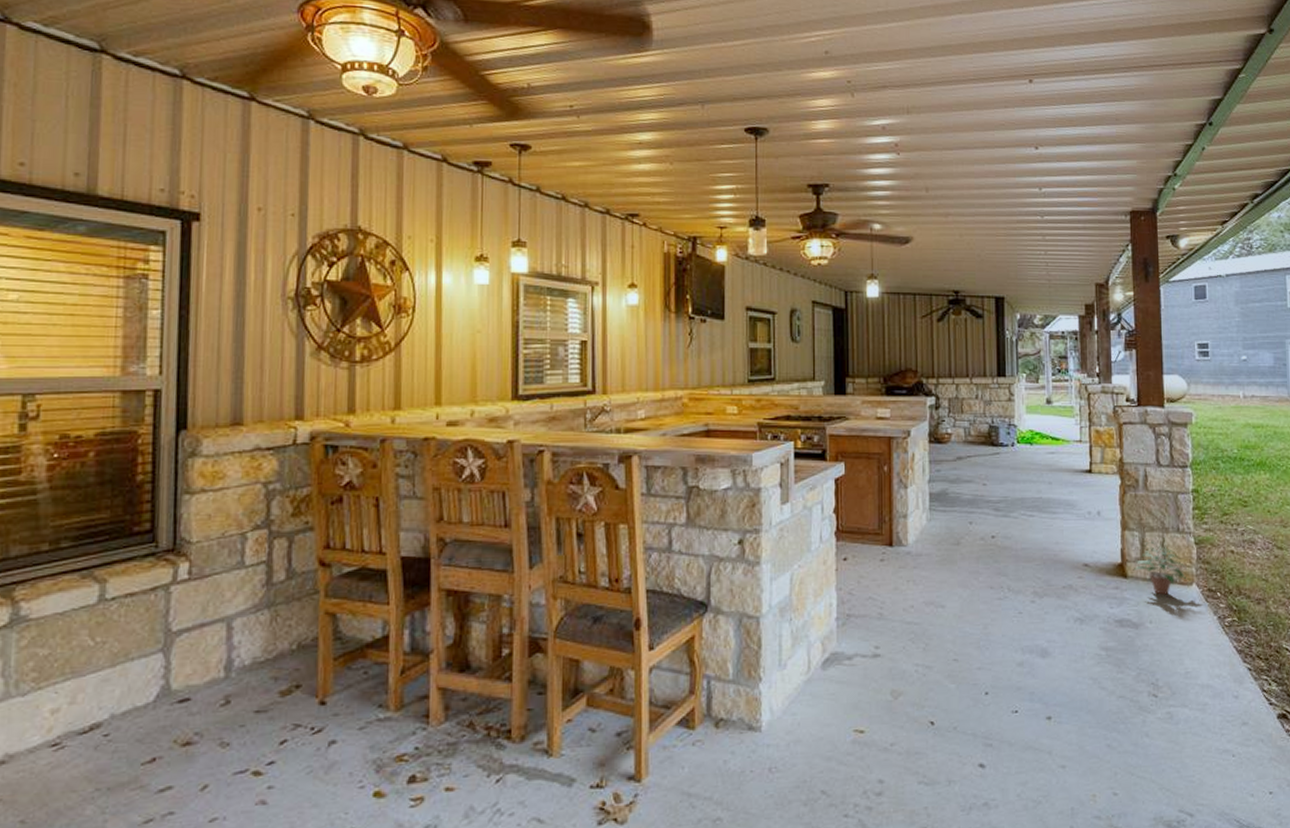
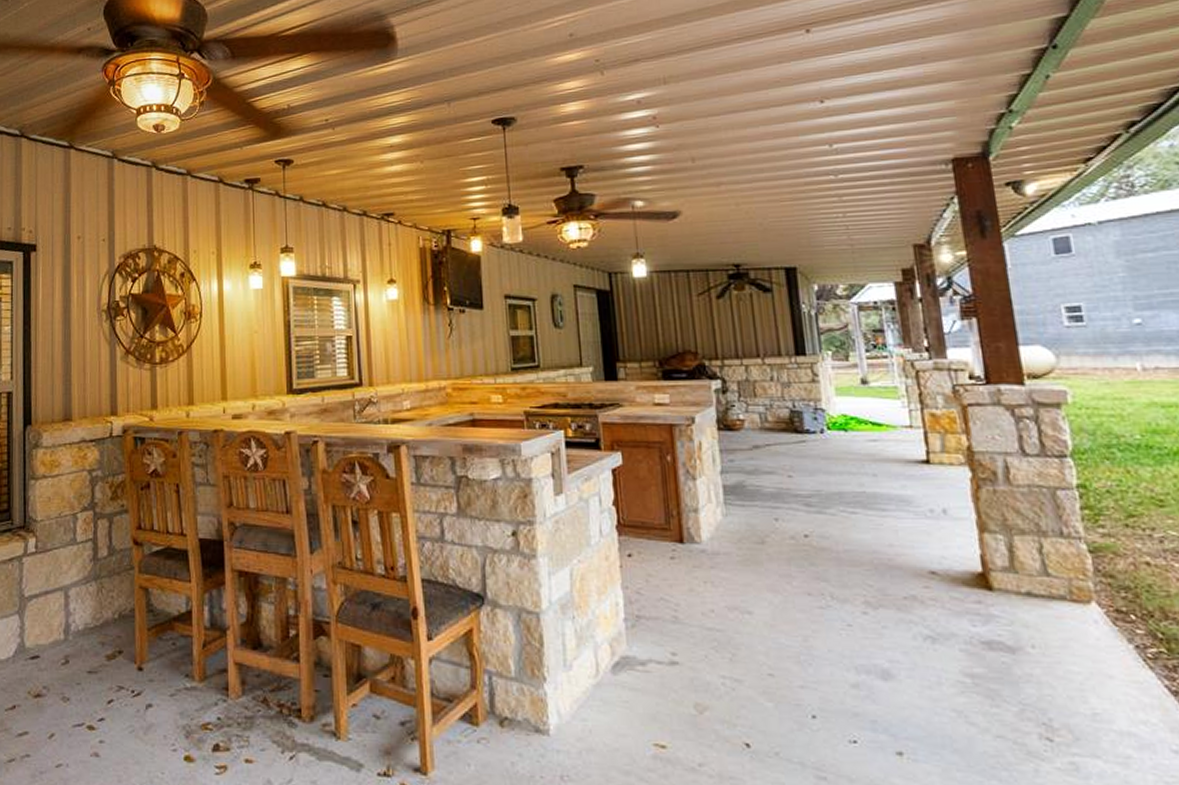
potted plant: present [1133,539,1191,595] -> none [1000,545,1088,614]

